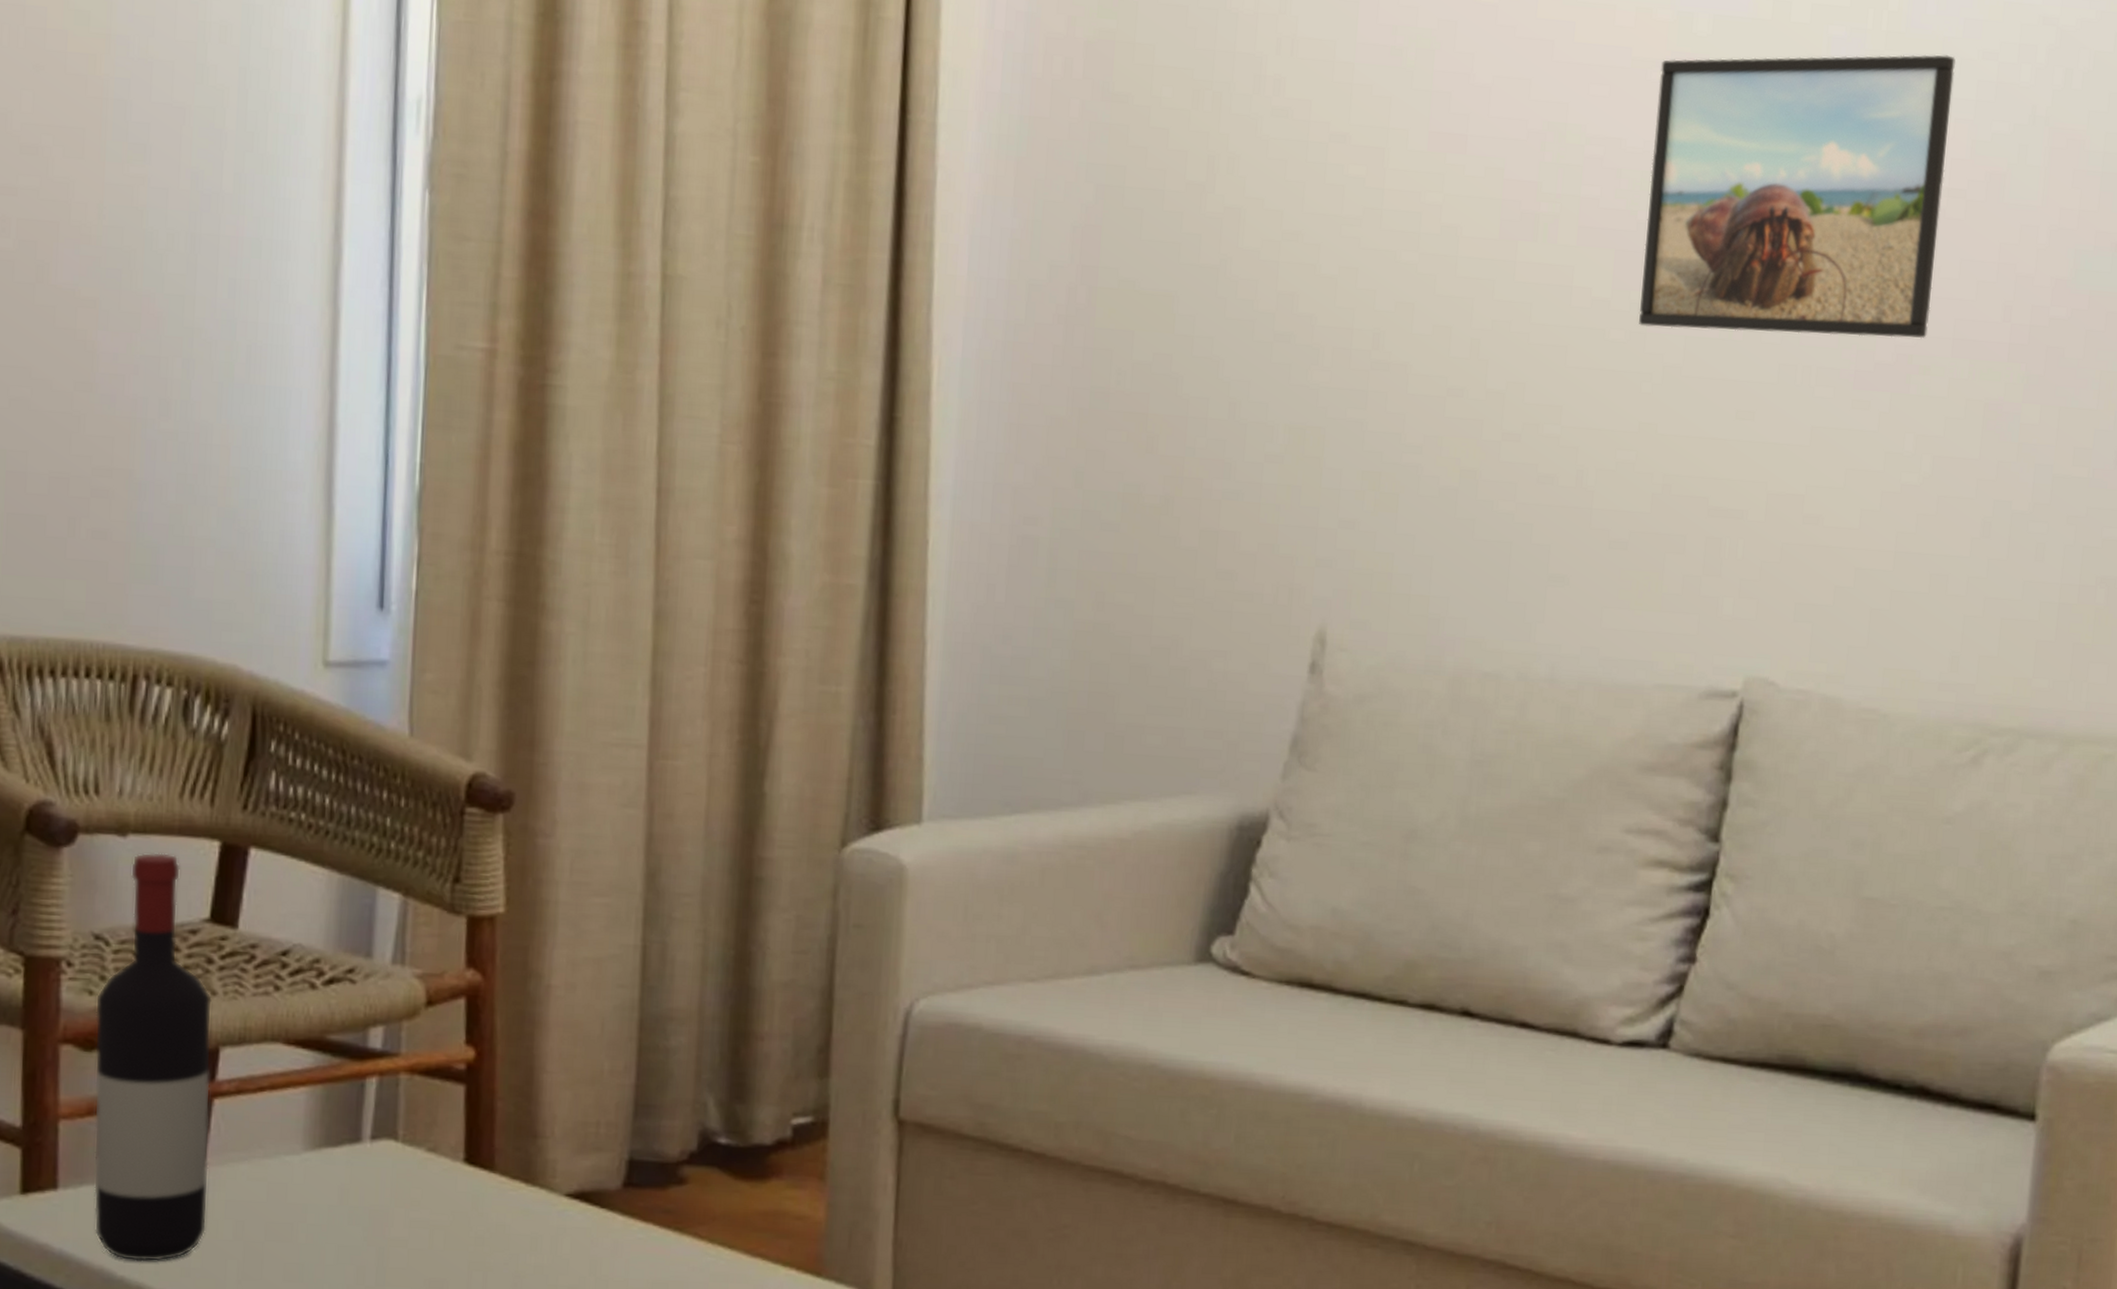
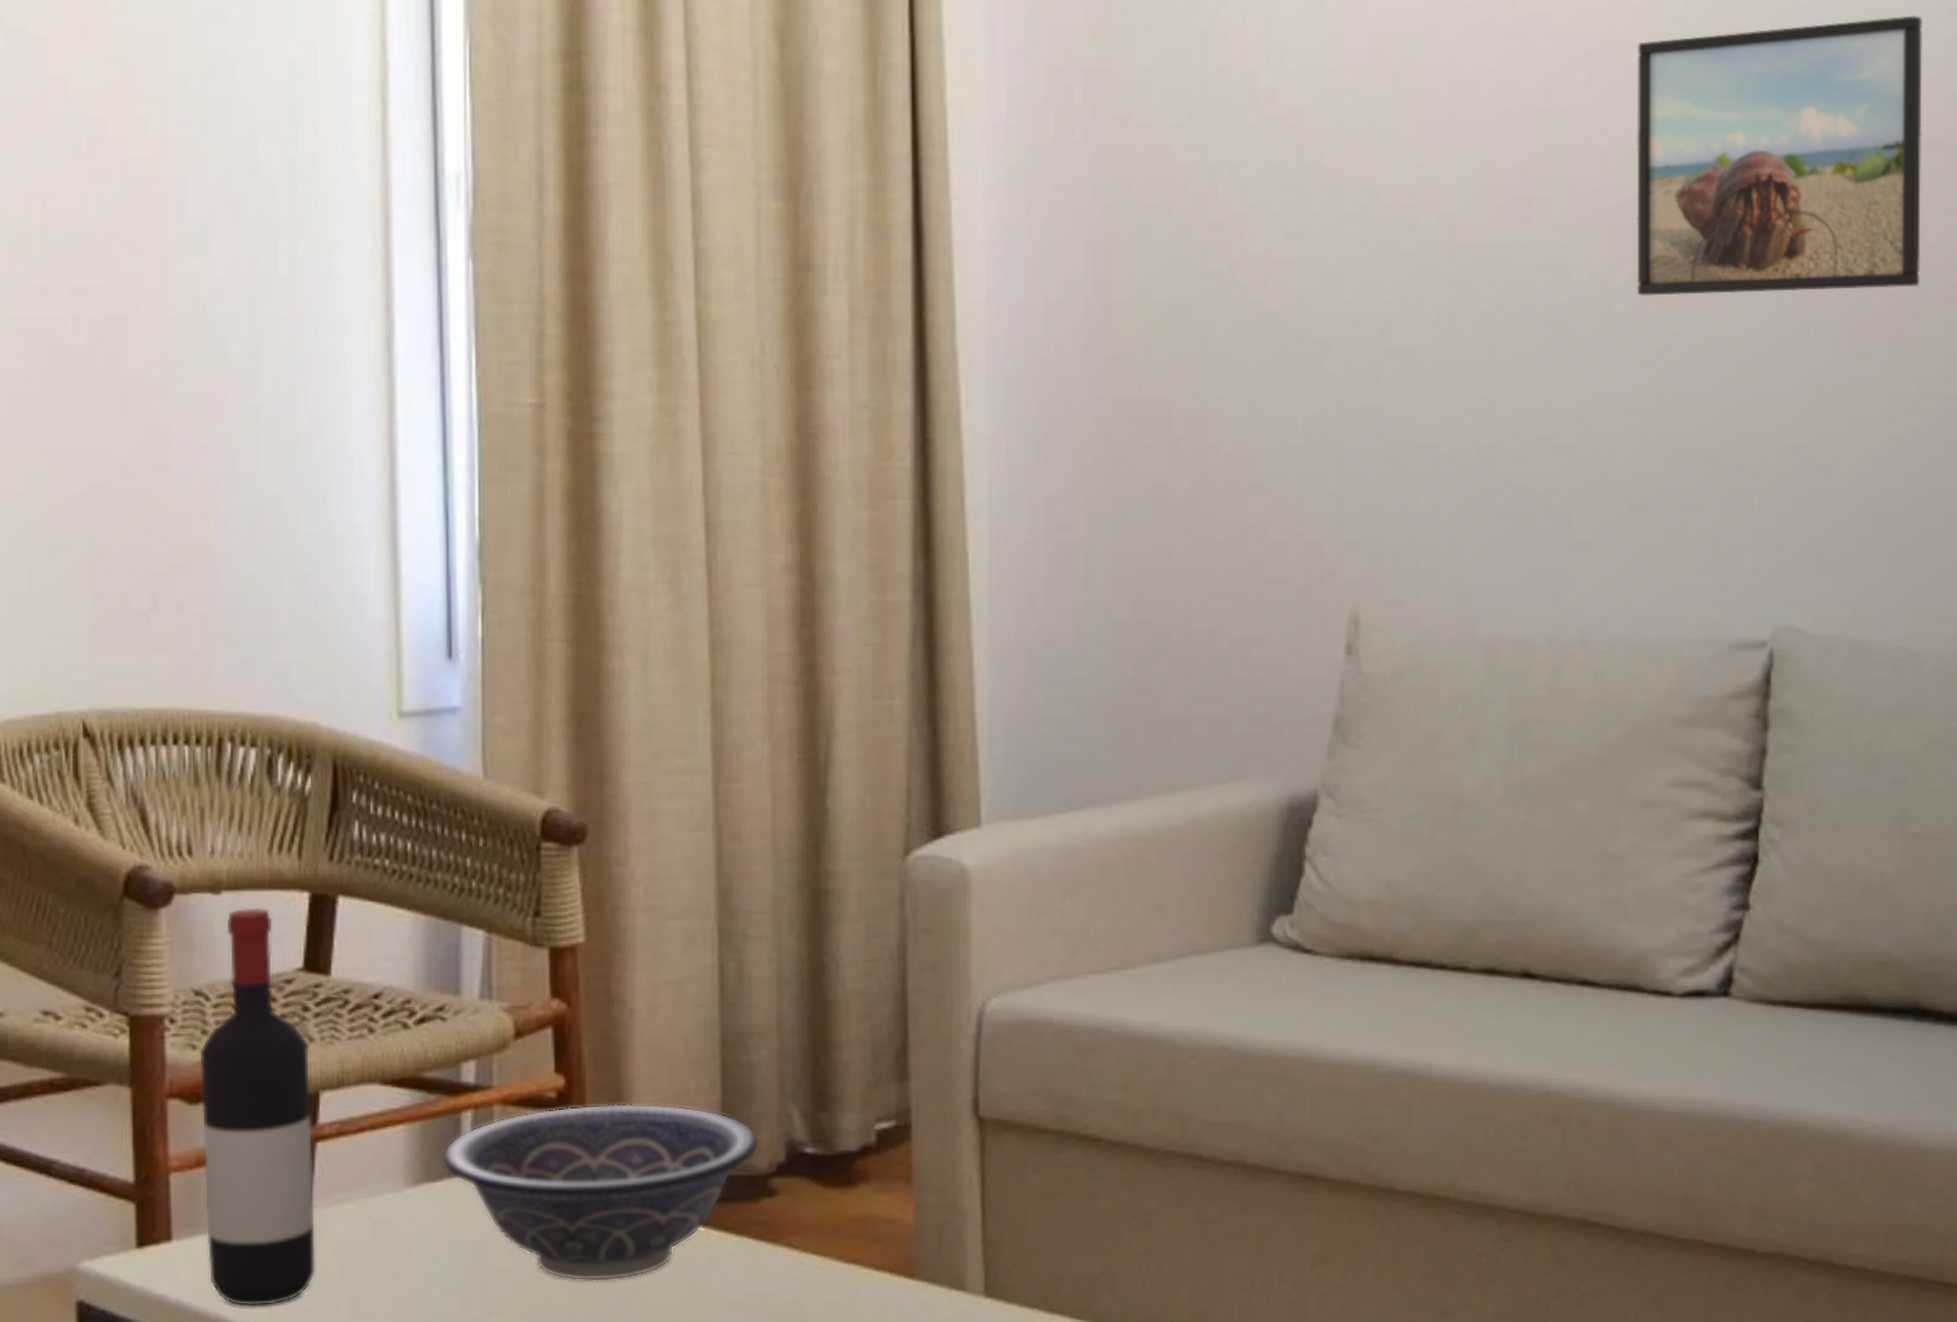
decorative bowl: none [342,1079,672,1260] -> present [441,1103,759,1281]

